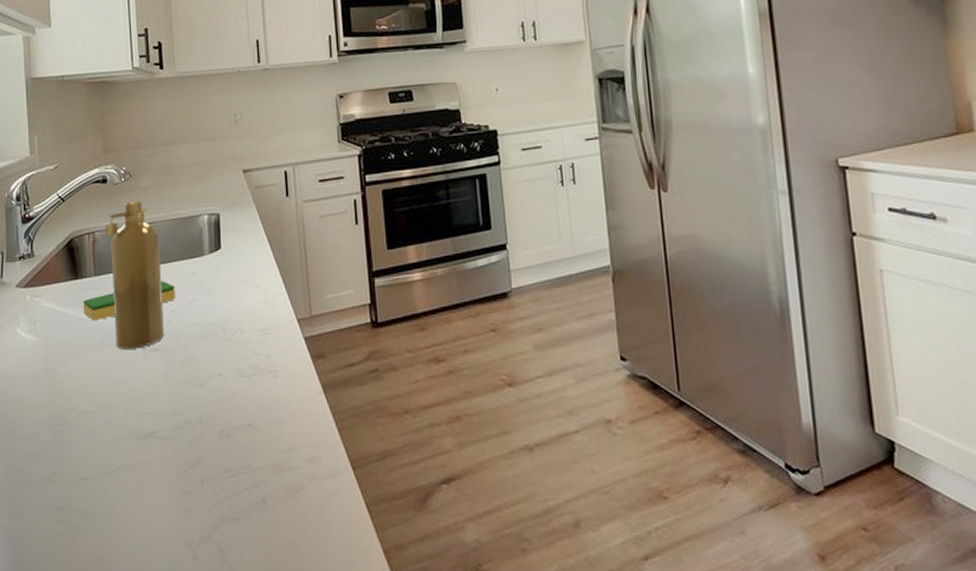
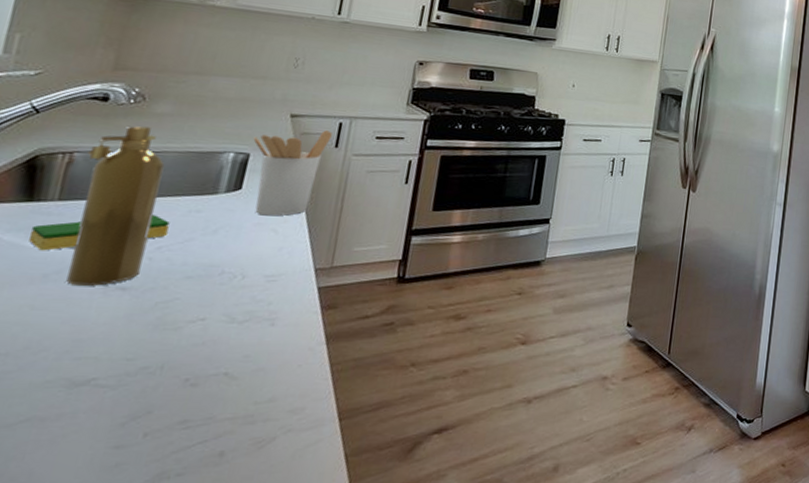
utensil holder: none [219,181,281,272] -> present [253,130,332,216]

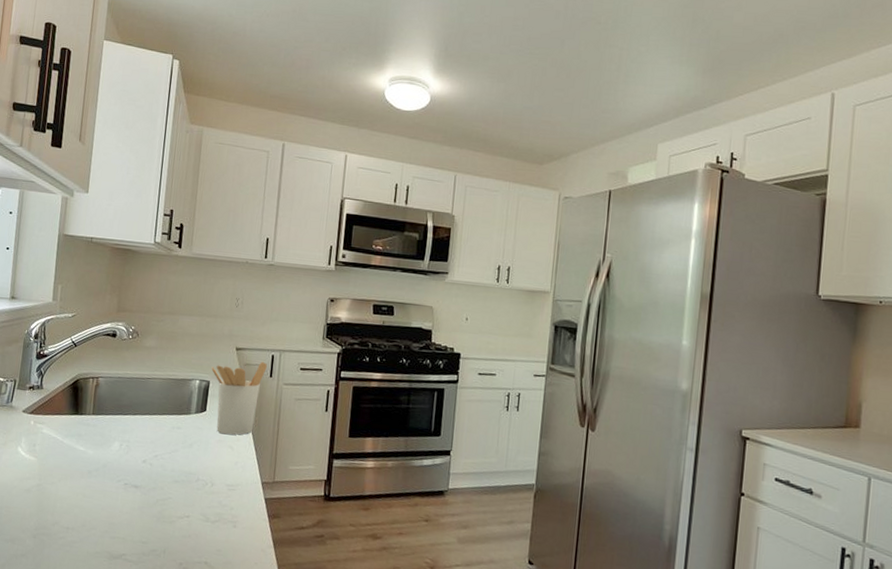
dish sponge: present [29,215,170,251] -> none [78,429,161,453]
perfume bottle: present [66,125,165,286] -> none [102,356,155,483]

